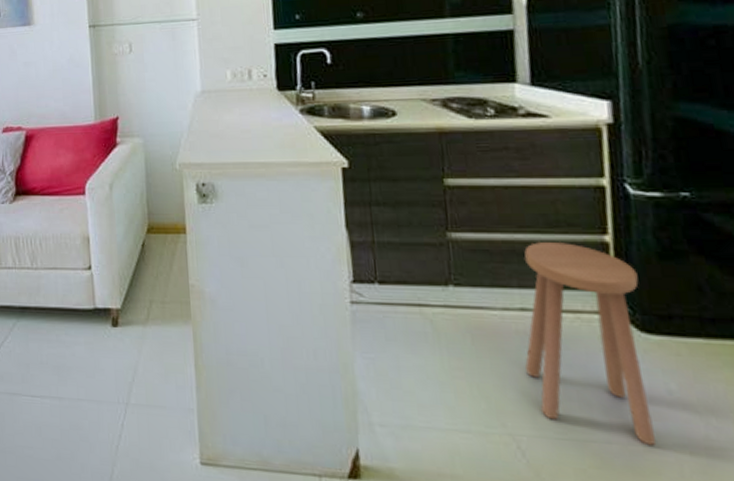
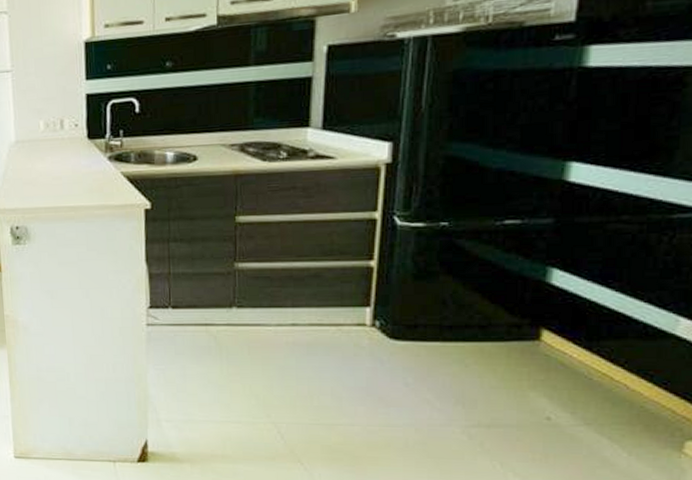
stool: present [524,242,657,446] -> none [291,268,394,426]

